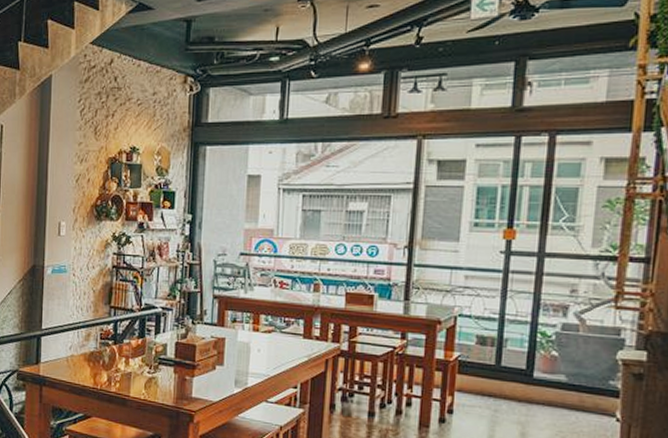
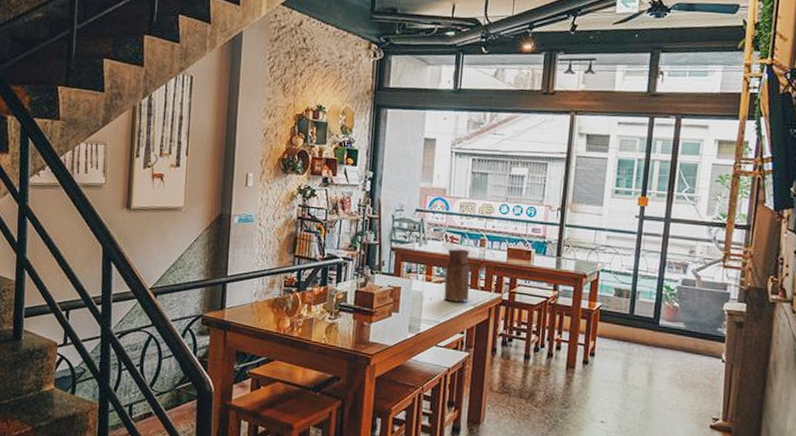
vase: none [273,295,303,354] -> present [444,249,470,303]

